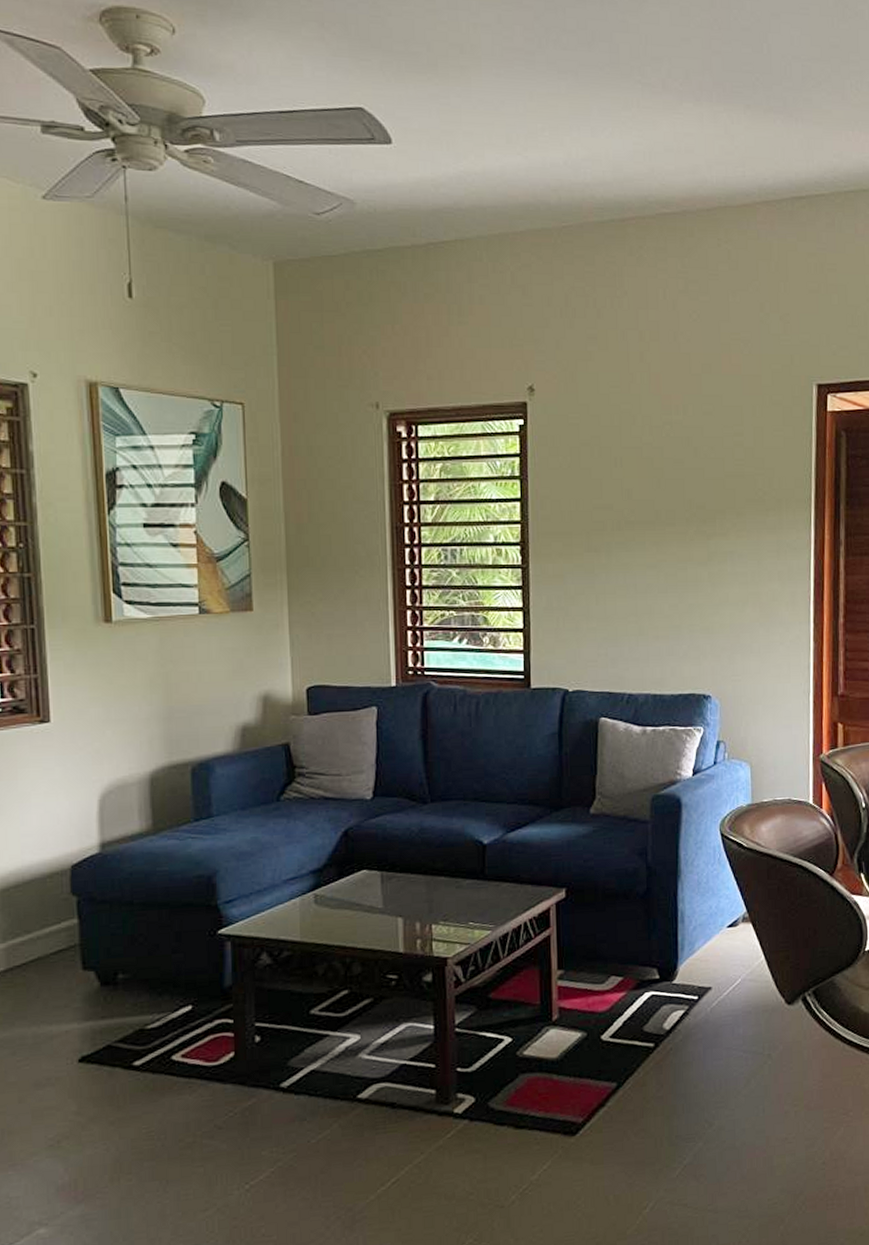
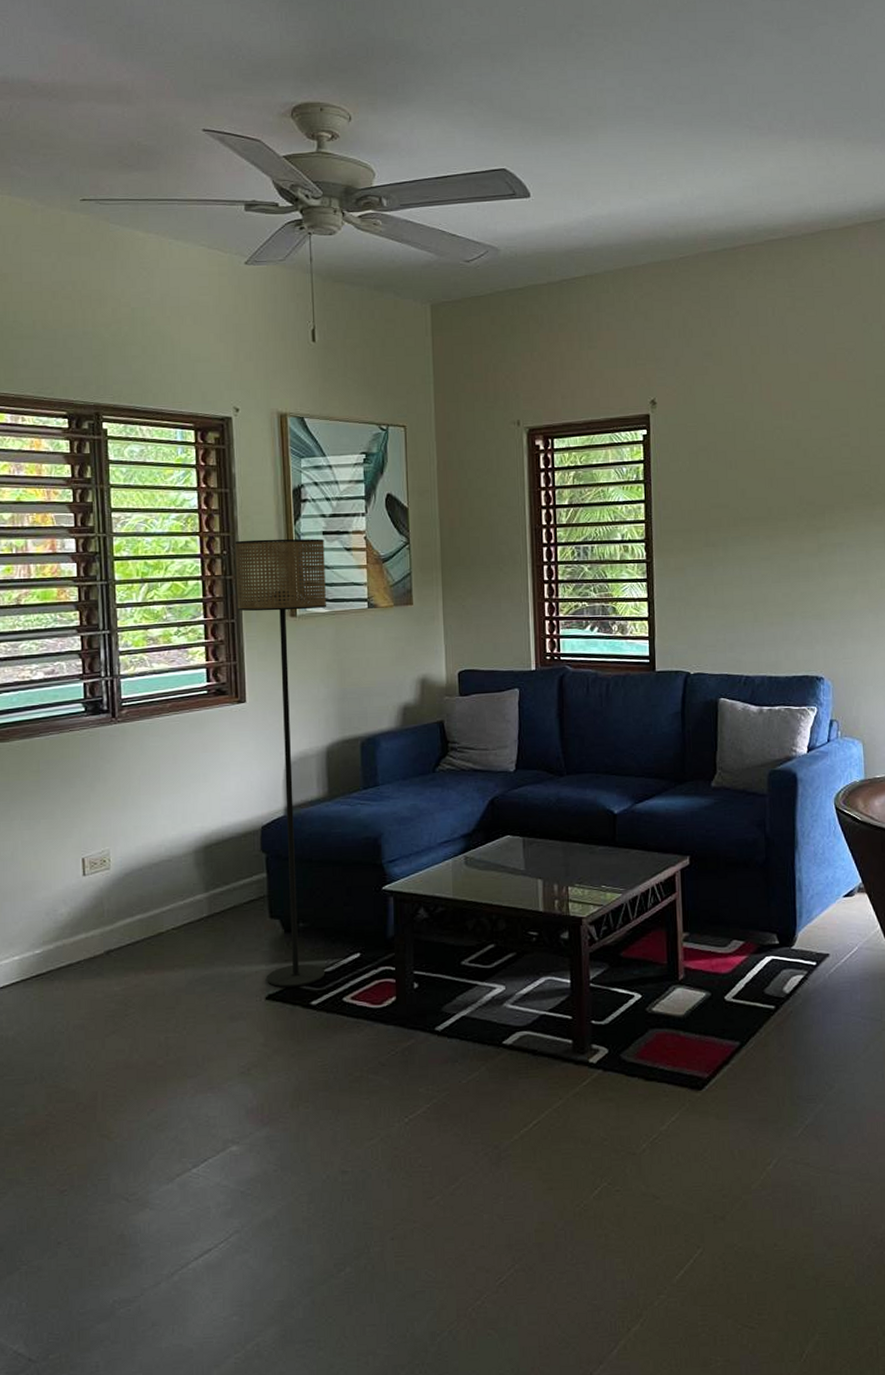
floor lamp: none [33,530,151,1048] -> present [234,538,326,988]

